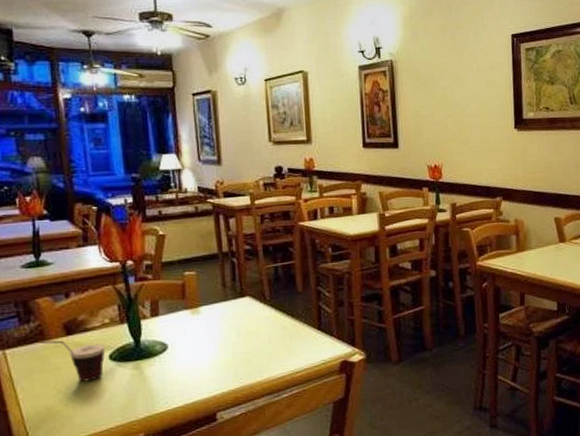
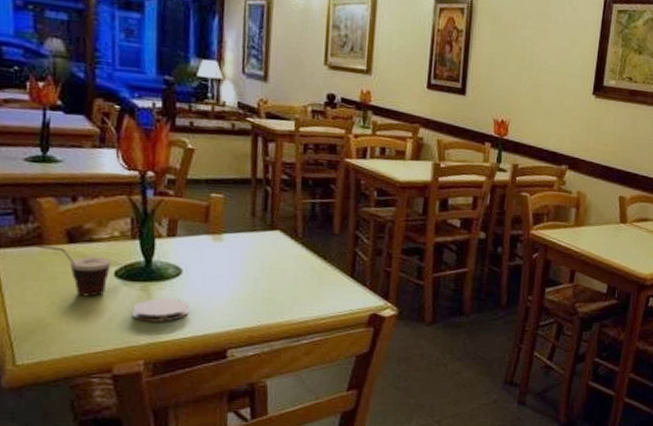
coaster: none [128,372,178,397] -> present [132,298,189,322]

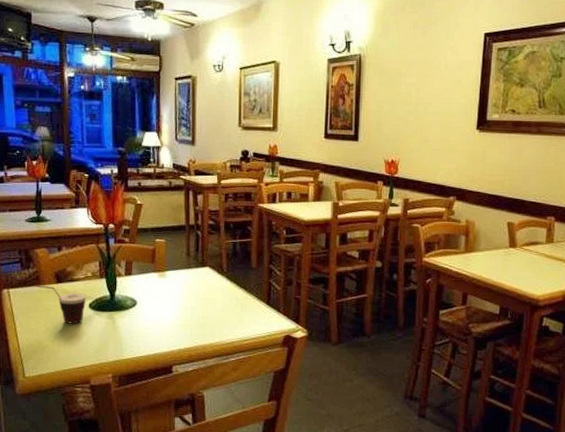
coaster: present [132,298,189,322] -> none [102,324,143,344]

